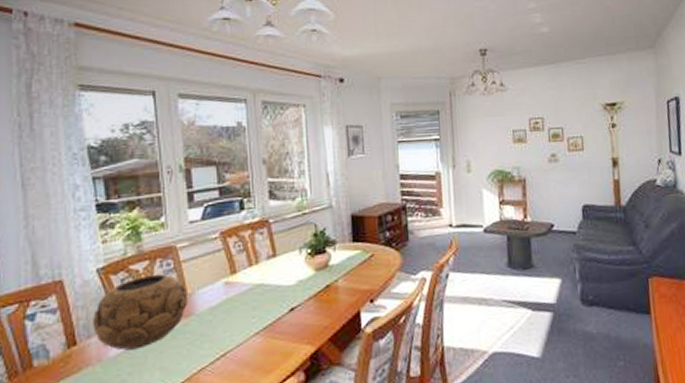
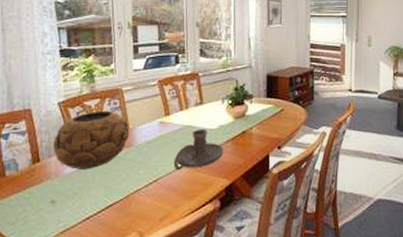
candle holder: none [244,286,306,339] -> present [173,128,224,170]

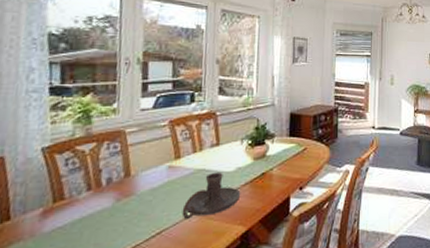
decorative bowl: present [53,110,129,170] -> none [29,155,131,227]

